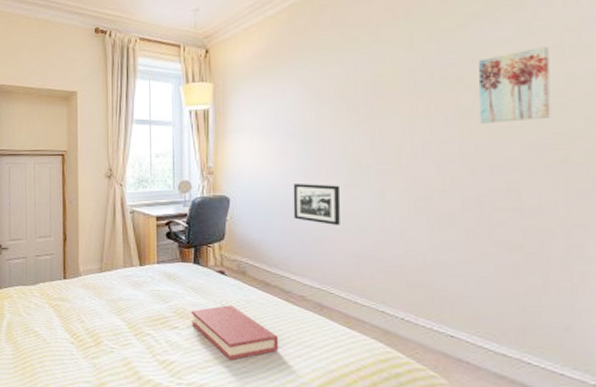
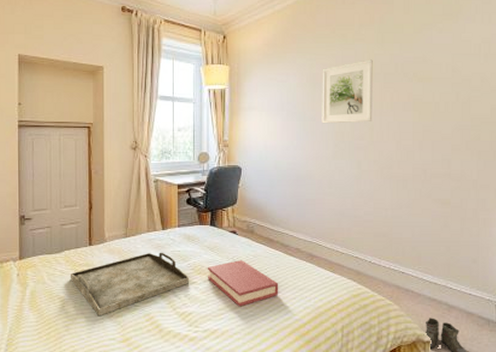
serving tray: none [44,290,171,356] -> present [70,252,190,317]
picture frame: present [293,184,341,226] -> none [292,155,329,190]
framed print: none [328,64,400,146] -> present [322,59,373,124]
wall art: present [478,47,551,123] -> none [426,53,471,109]

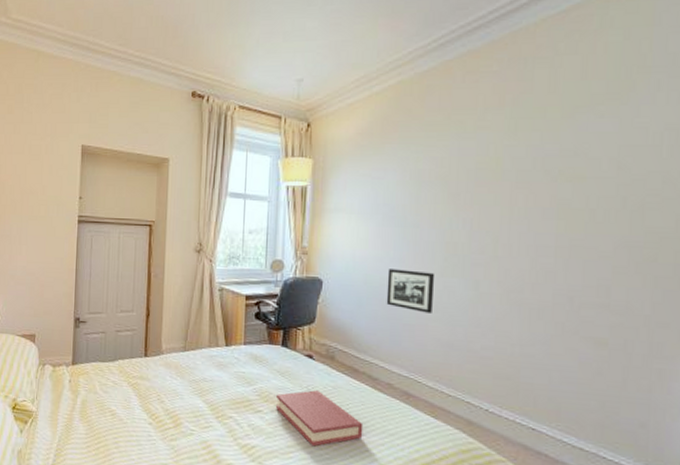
serving tray: present [70,252,190,317] -> none [122,371,255,437]
picture frame: none [292,155,329,190] -> present [386,269,435,315]
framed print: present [322,59,373,124] -> none [428,152,501,232]

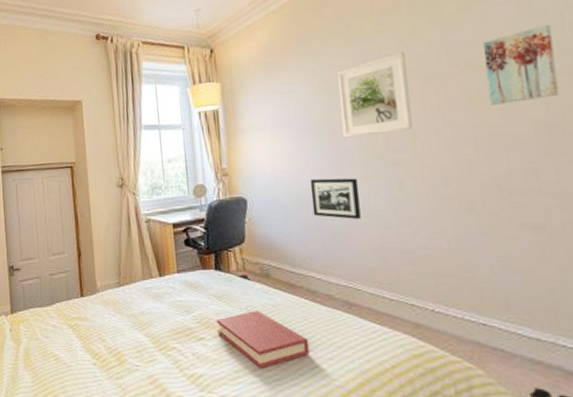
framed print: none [428,152,501,232] -> present [336,52,413,138]
wall art: none [576,144,648,218] -> present [483,25,559,105]

